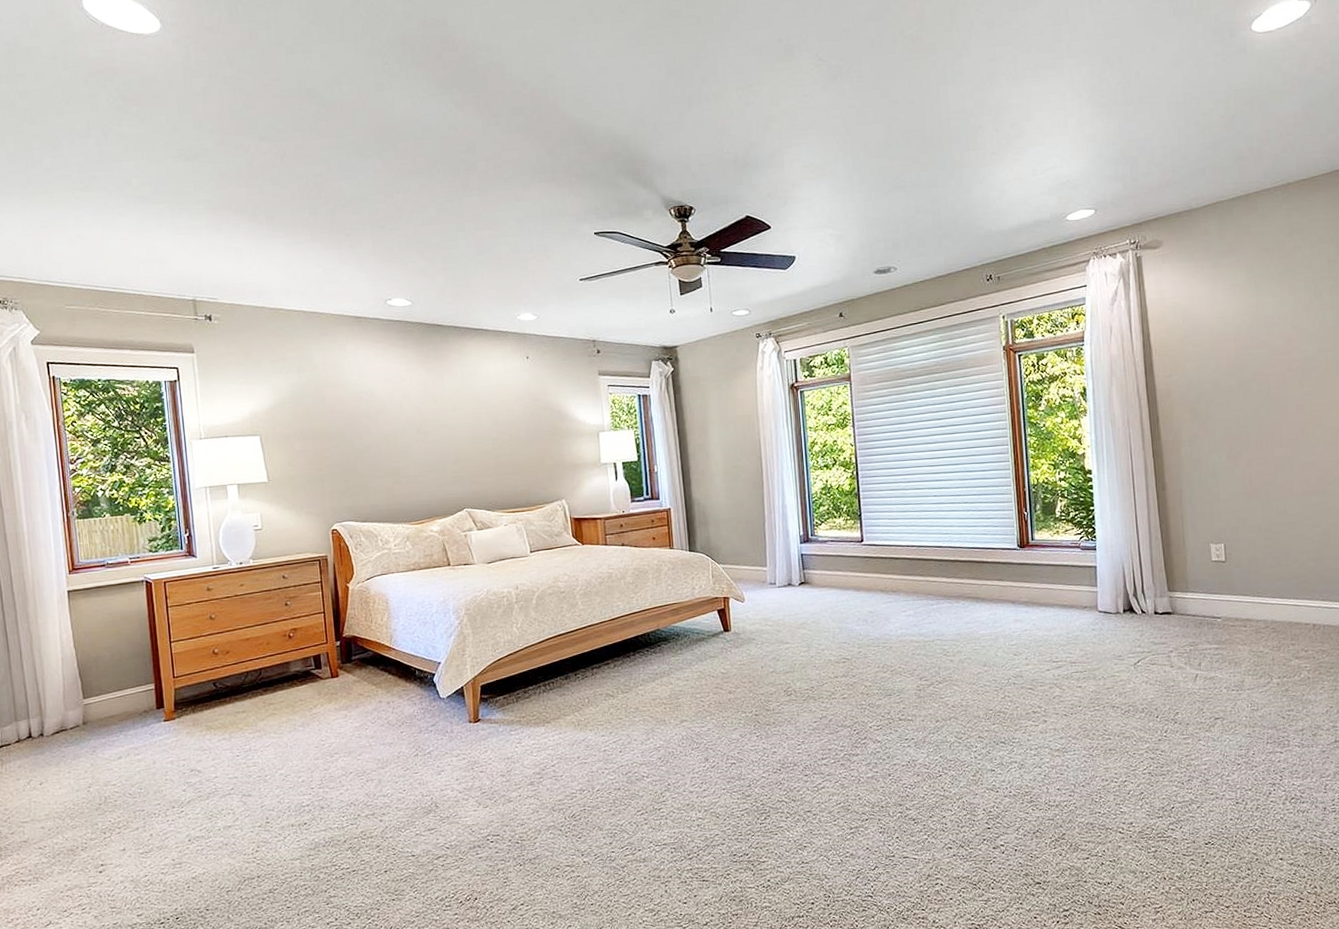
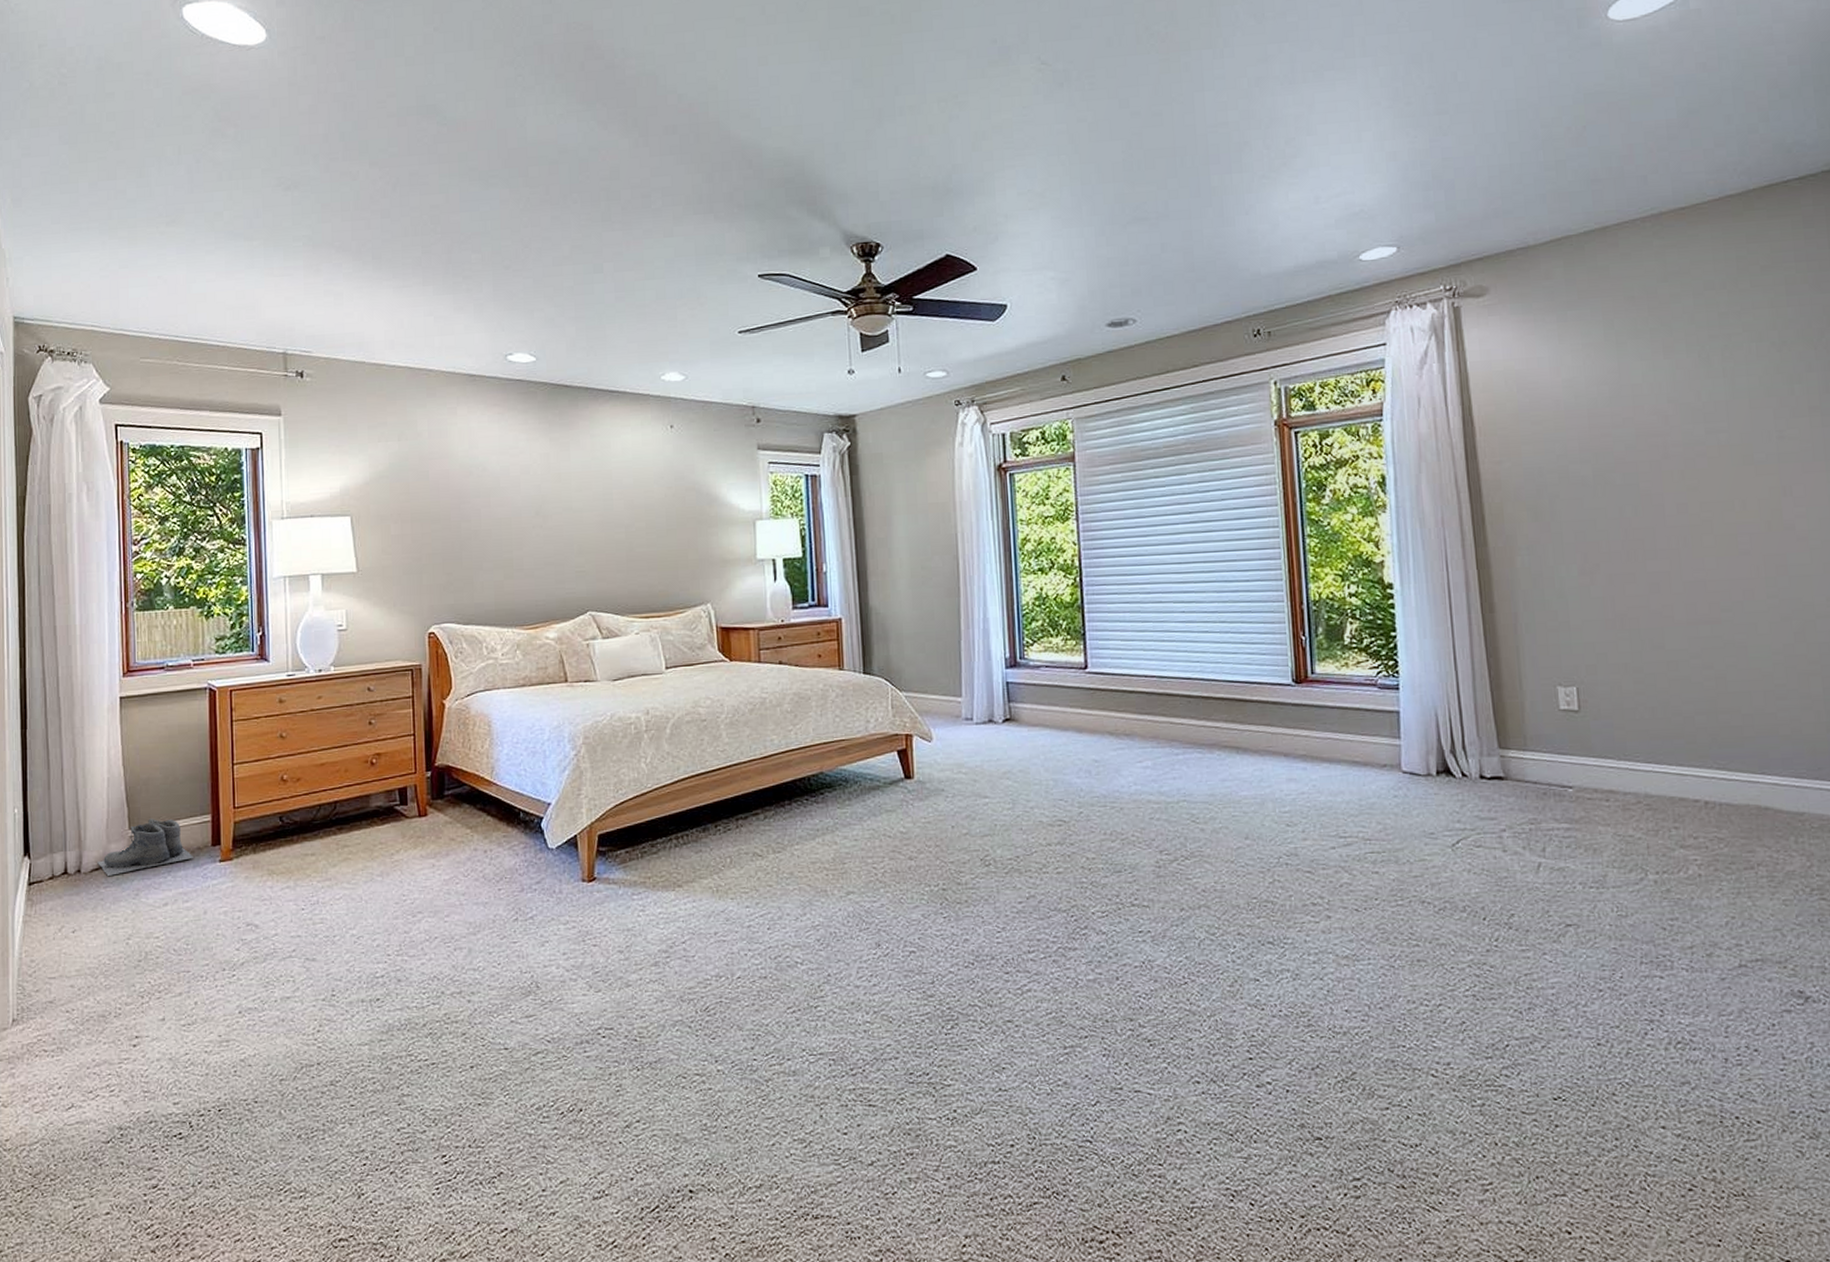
boots: none [57,689,141,737] -> present [97,818,193,876]

